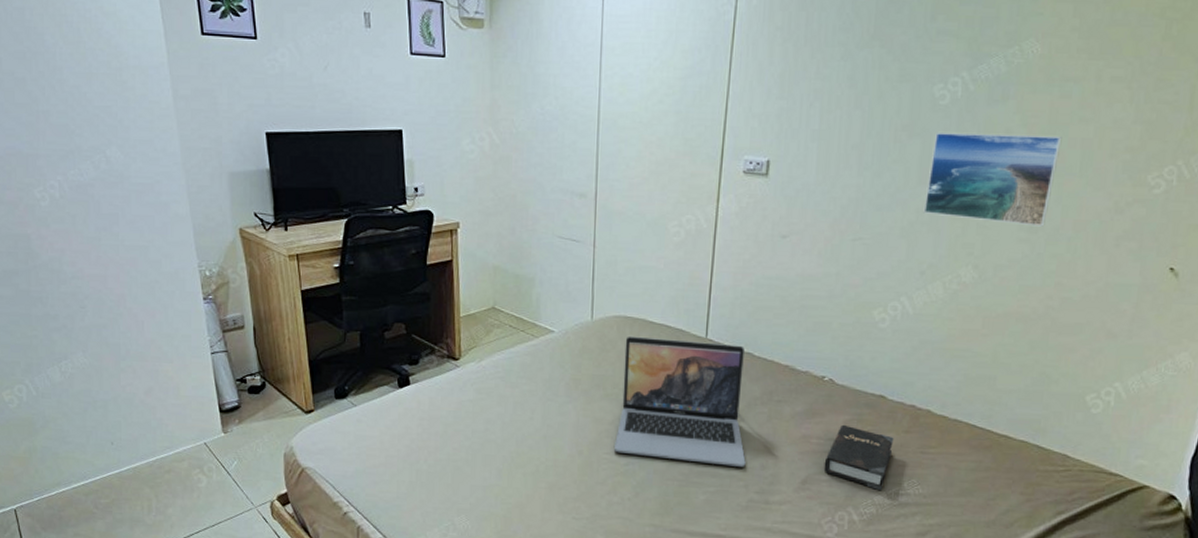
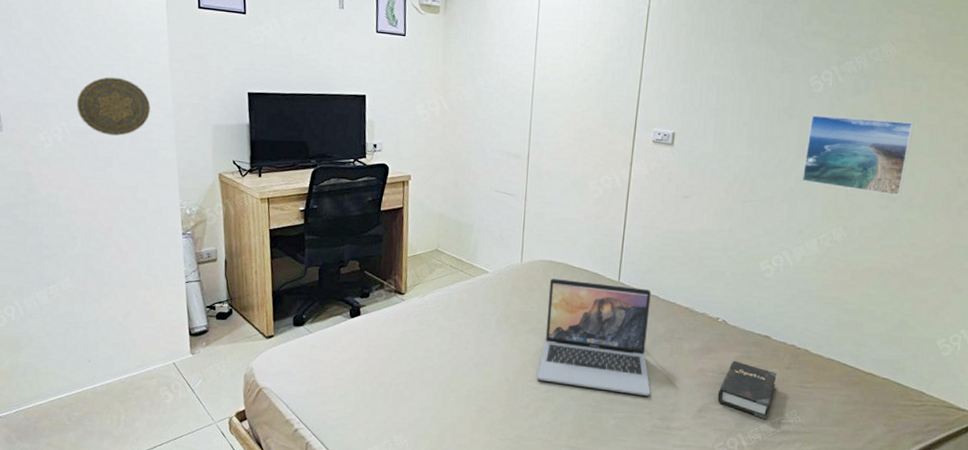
decorative plate: none [72,120,156,189] -> present [76,77,150,136]

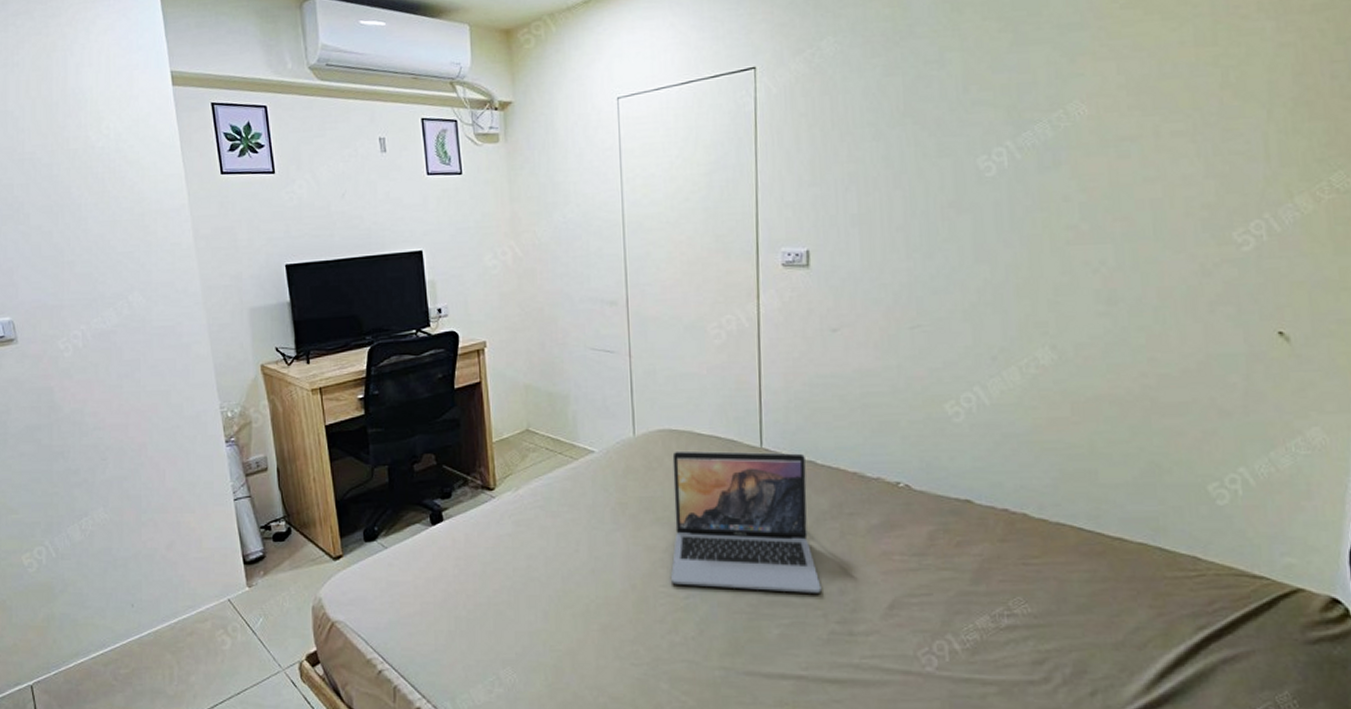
decorative plate: present [76,77,150,136] -> none [95,265,177,334]
hardback book: present [717,360,777,420] -> none [911,536,990,613]
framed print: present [801,114,914,196] -> none [984,198,1128,298]

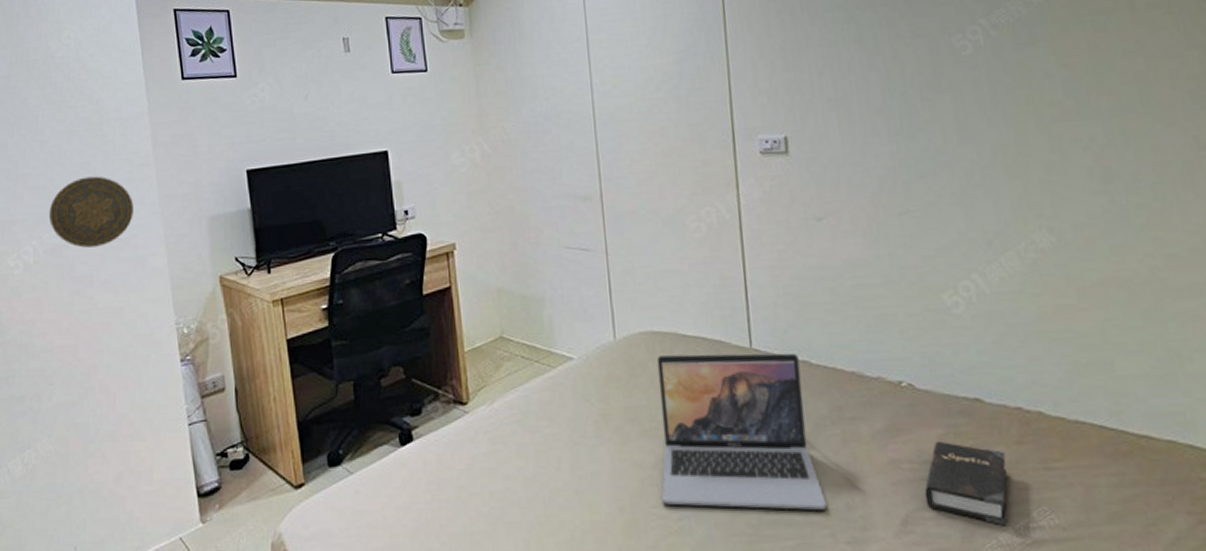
decorative plate: none [95,265,177,334] -> present [48,176,134,248]
hardback book: none [911,536,990,613] -> present [924,440,1008,527]

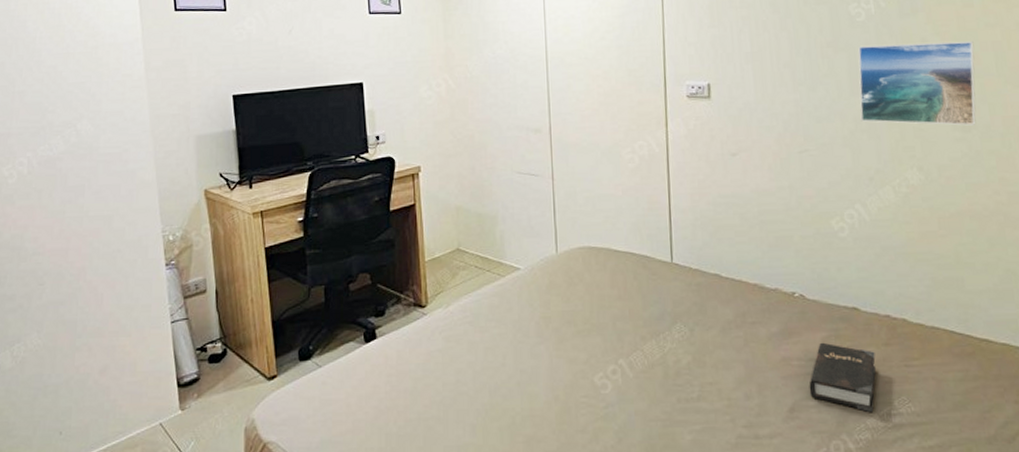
decorative plate: present [48,176,134,248] -> none [43,95,125,161]
laptop: present [656,353,827,510] -> none [591,266,729,399]
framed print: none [965,72,1119,176] -> present [858,40,976,126]

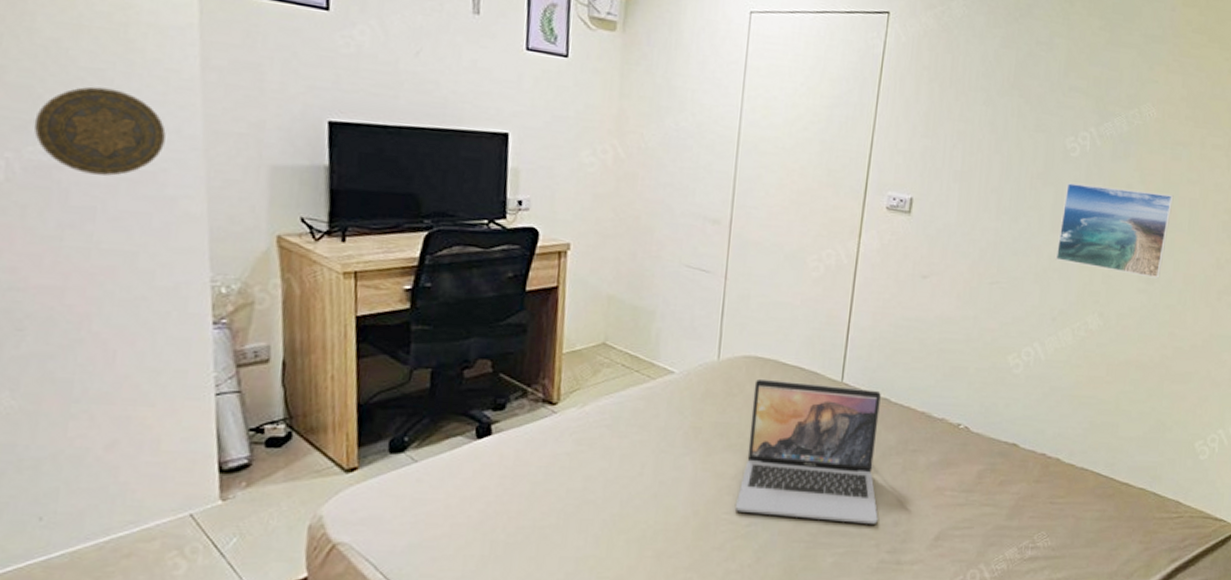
decorative plate: none [43,95,125,161] -> present [33,86,166,176]
laptop: none [591,266,729,399] -> present [734,378,881,524]
hardback book: present [809,342,877,413] -> none [957,475,1025,545]

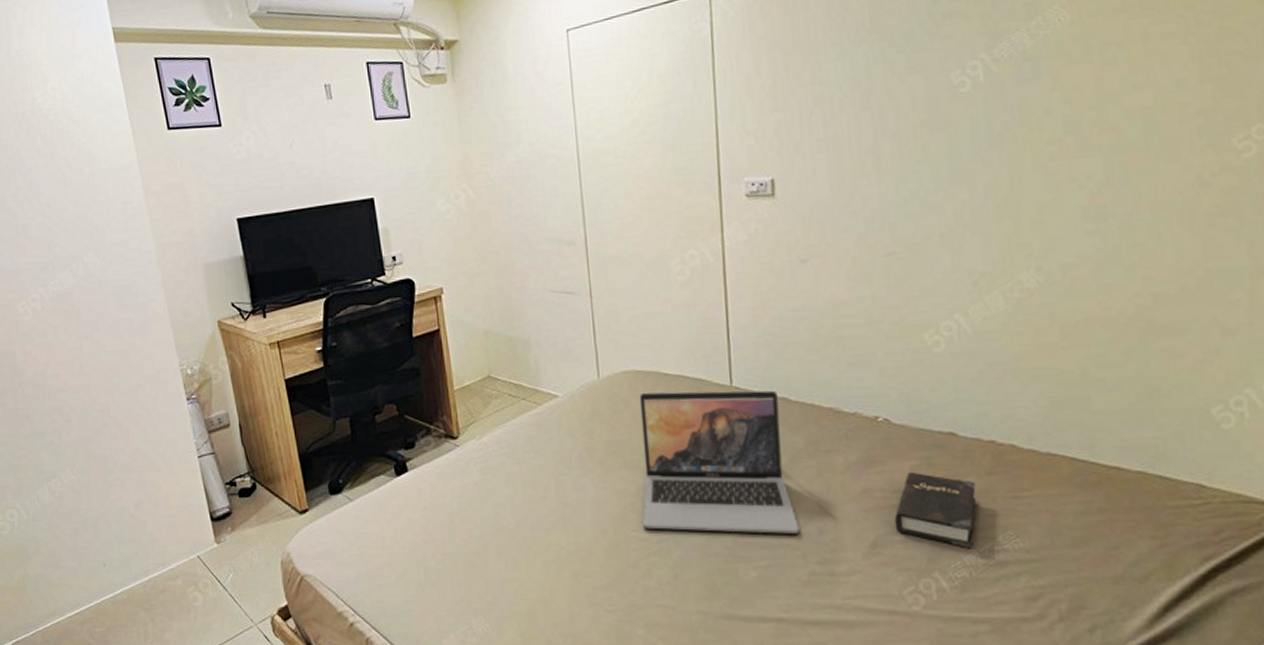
decorative plate: present [33,86,166,176] -> none [51,226,132,295]
hardback book: none [957,475,1025,545] -> present [894,471,977,549]
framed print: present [1055,182,1174,279] -> none [961,107,1116,216]

